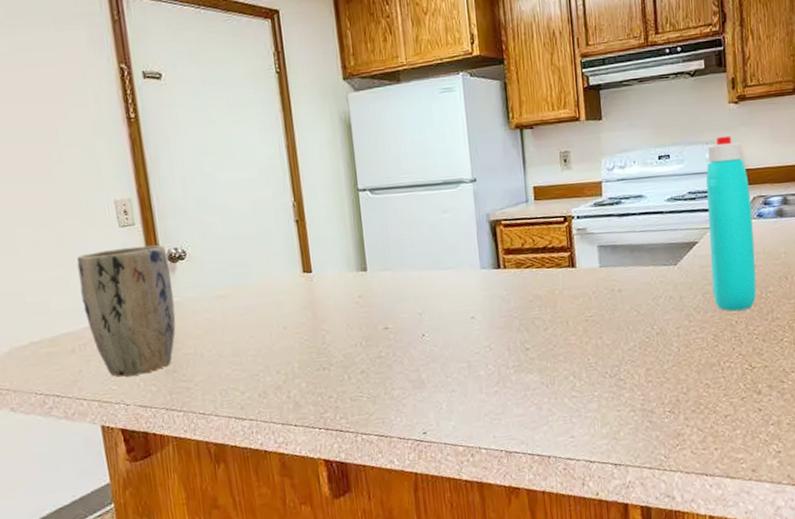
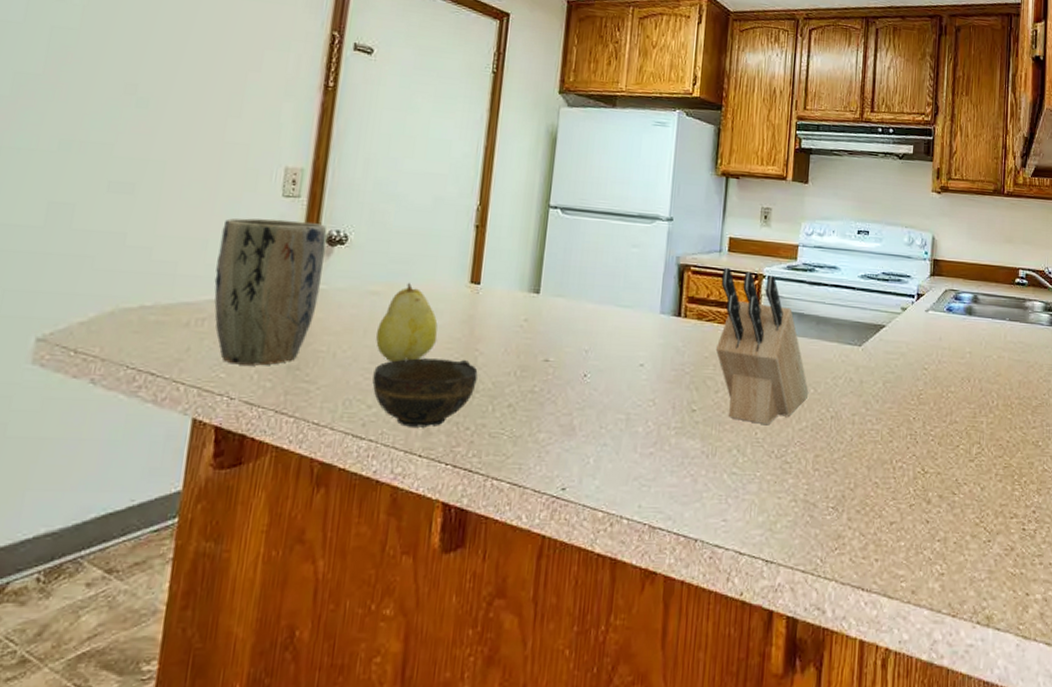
fruit: none [232,283,286,353] -> present [375,283,438,363]
cup: none [238,339,329,404] -> present [372,358,478,427]
knife block: none [532,215,633,351] -> present [715,267,809,426]
bottle: present [706,135,757,312] -> none [894,222,943,407]

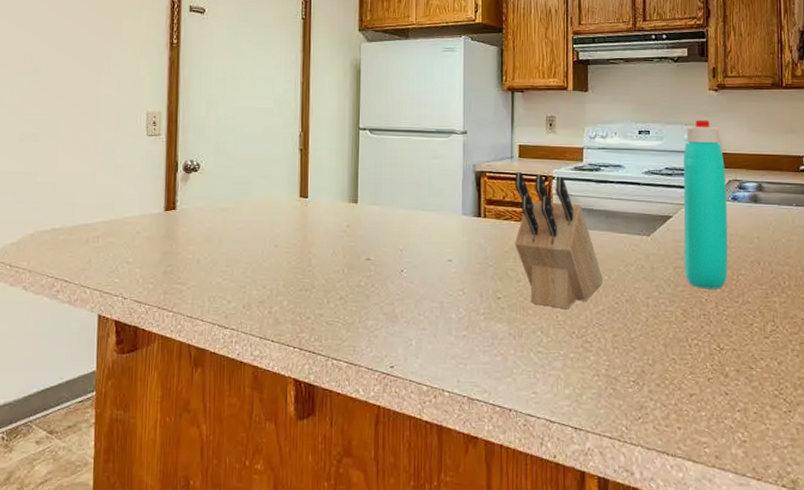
plant pot: present [214,218,327,366] -> none [103,154,183,272]
cup: present [372,358,478,427] -> none [230,260,313,318]
fruit: present [375,283,438,363] -> none [228,200,278,266]
bottle: none [894,222,943,407] -> present [683,120,728,289]

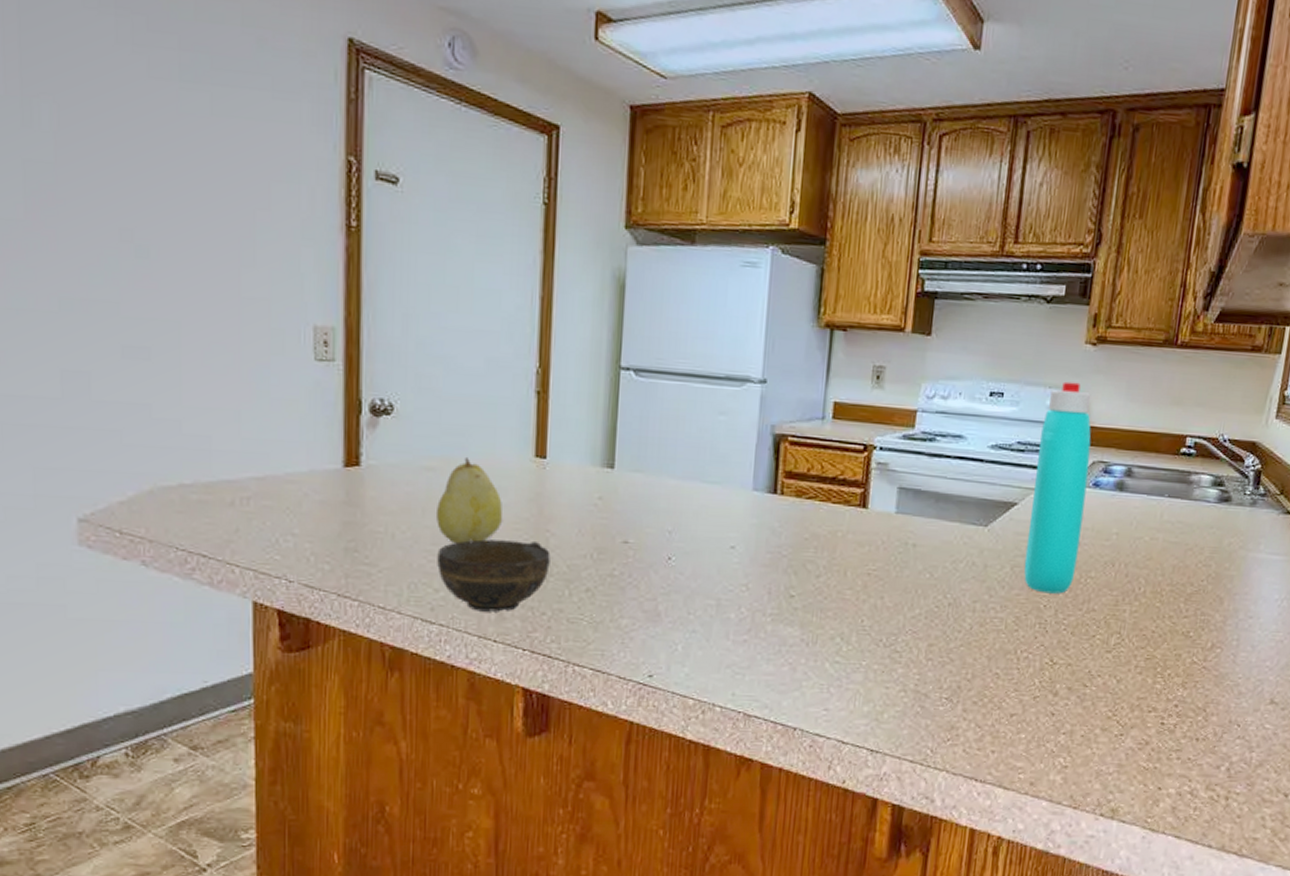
fruit: none [228,200,278,266] -> present [435,458,503,545]
cup: none [230,260,313,318] -> present [437,539,551,612]
knife block: present [514,171,603,310] -> none [817,437,924,613]

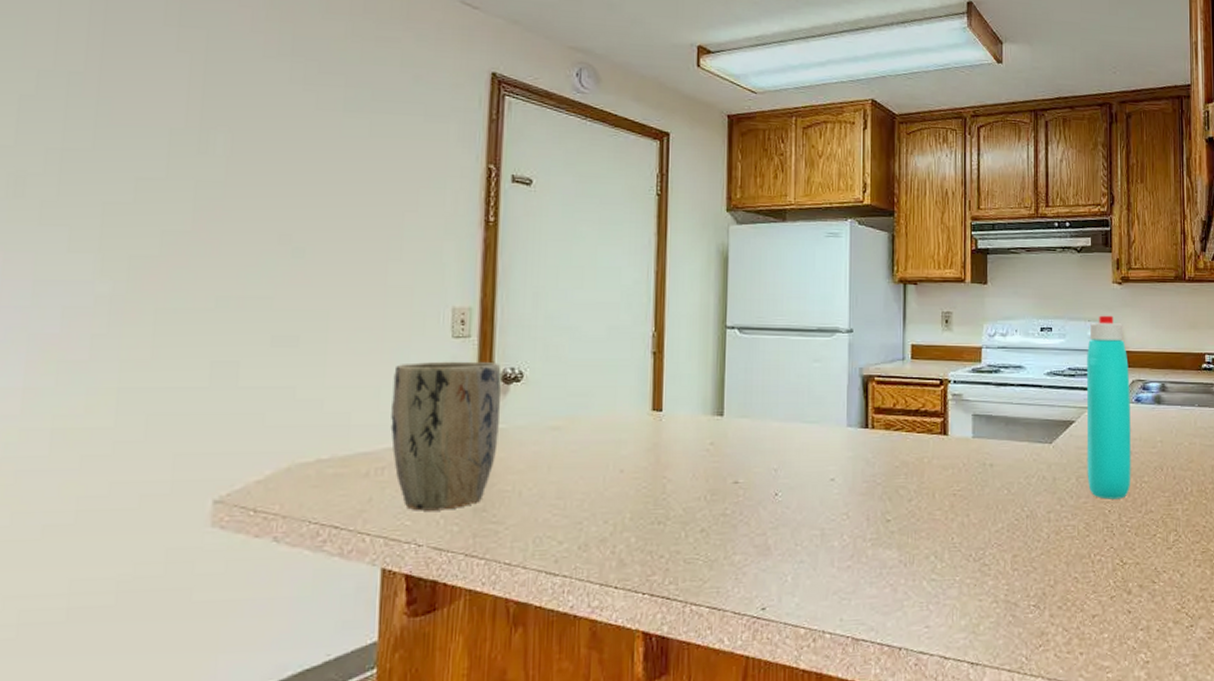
plant pot: none [254,385,370,548] -> present [390,361,501,511]
fruit: present [435,458,503,545] -> none [560,416,624,497]
cup: present [437,539,551,612] -> none [561,487,667,560]

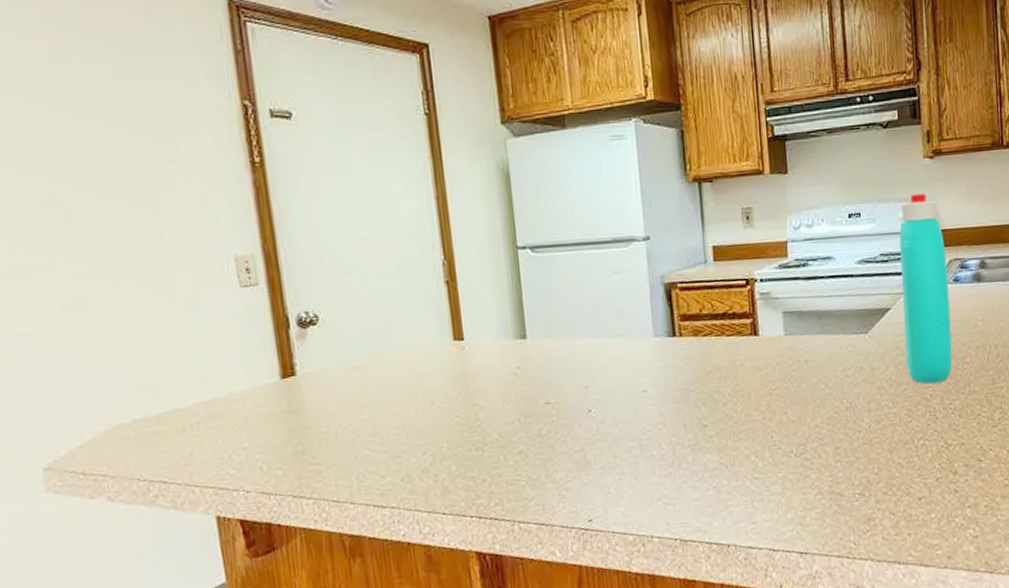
plant pot: present [390,361,501,511] -> none [189,308,306,460]

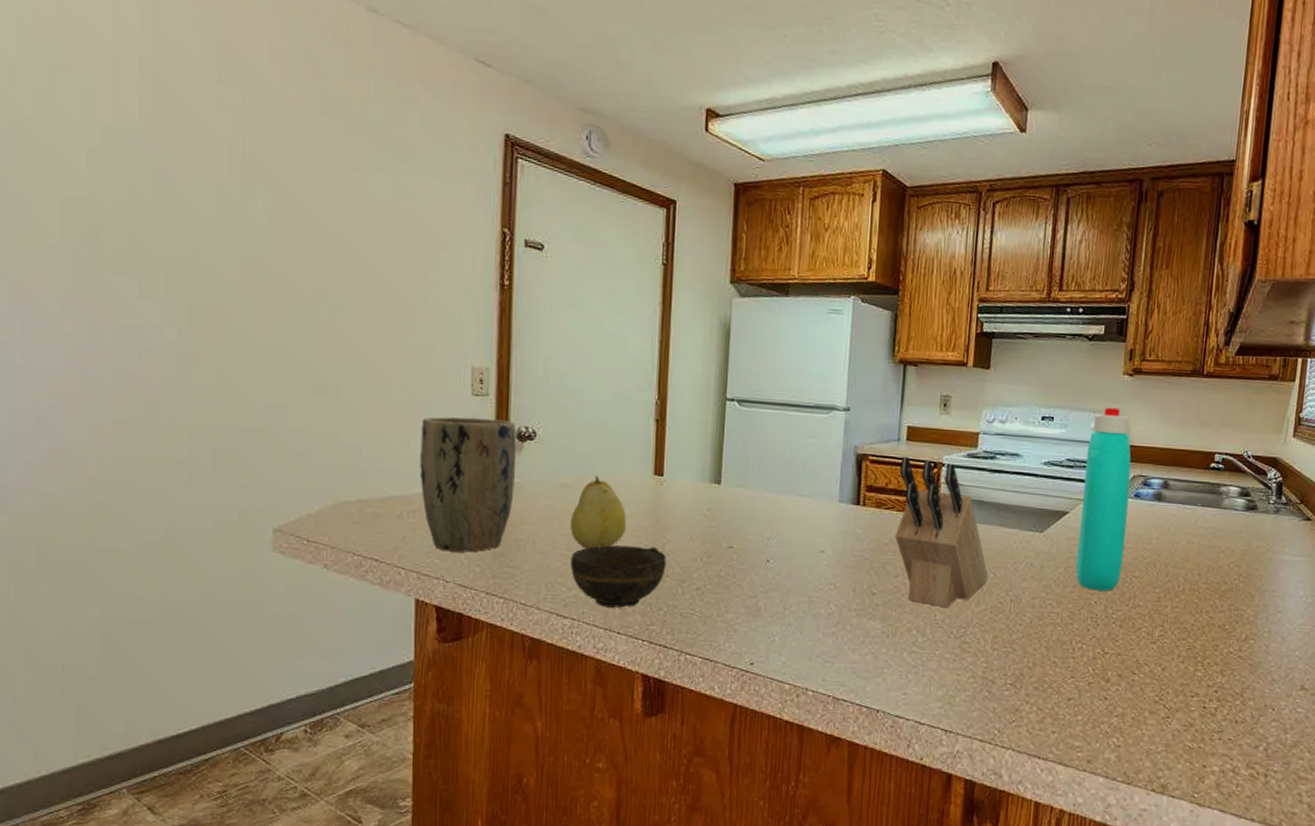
plant pot: none [189,308,306,460] -> present [420,416,516,553]
fruit: none [371,351,434,432] -> present [569,476,627,550]
cup: none [378,415,483,489] -> present [570,545,667,608]
knife block: none [711,277,820,428] -> present [894,456,989,608]

